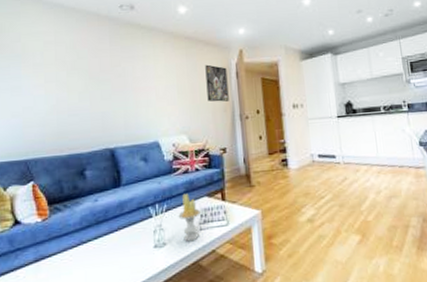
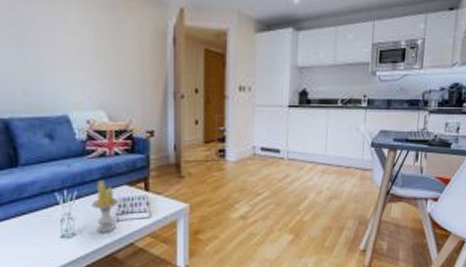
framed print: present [205,64,229,102] -> none [133,22,162,74]

